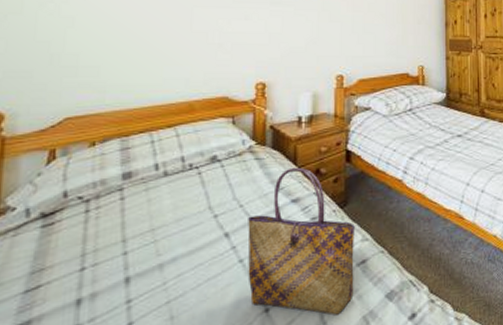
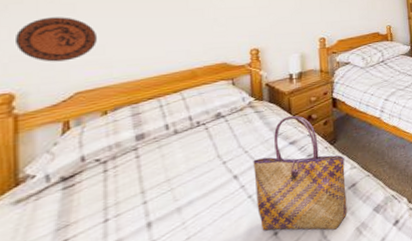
decorative plate: none [10,31,93,81] -> present [14,17,97,62]

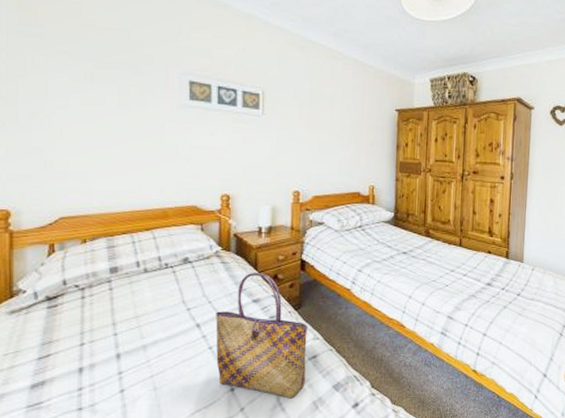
decorative plate: present [14,17,97,62] -> none [10,139,79,185]

